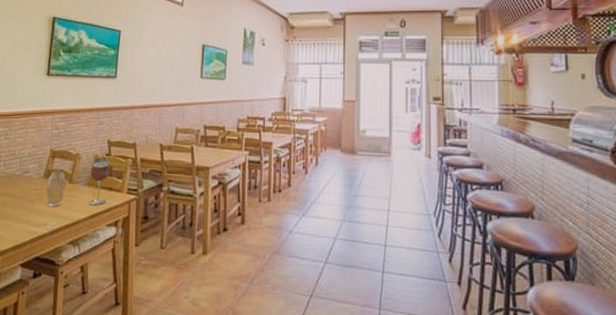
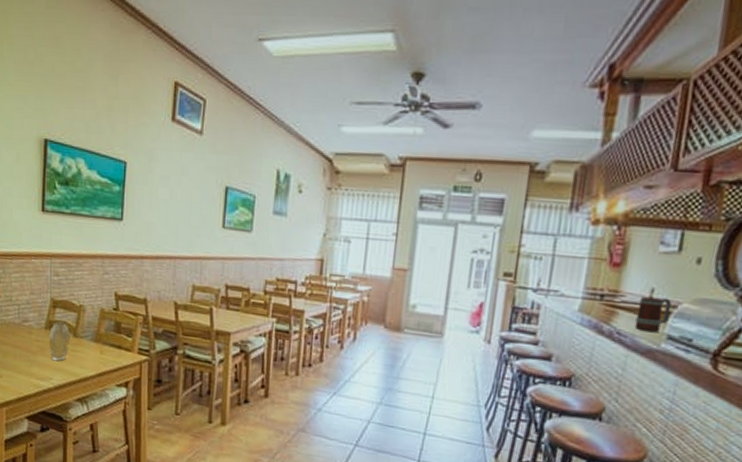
wineglass: present [89,157,111,206] -> none [96,311,119,364]
beer mug: none [544,108,570,138] -> present [635,297,672,333]

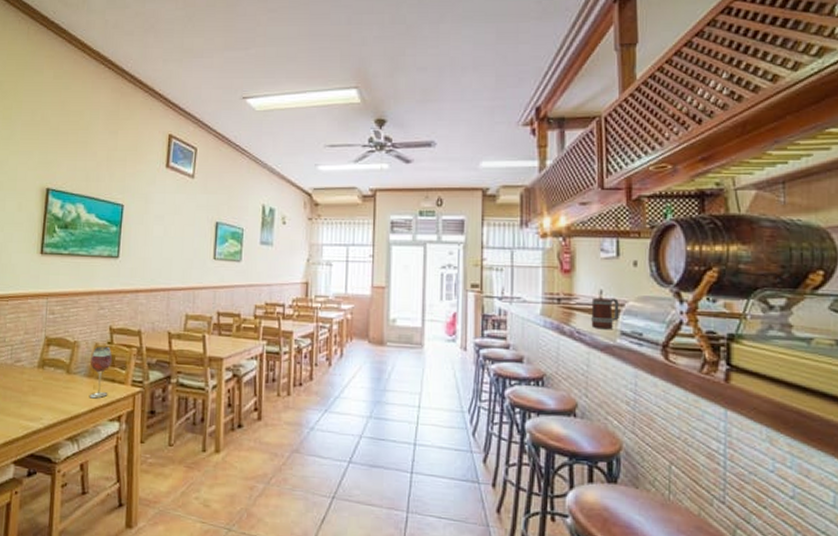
vase: present [49,320,70,361] -> none [41,358,64,400]
wineglass: none [96,311,119,364] -> present [89,346,113,399]

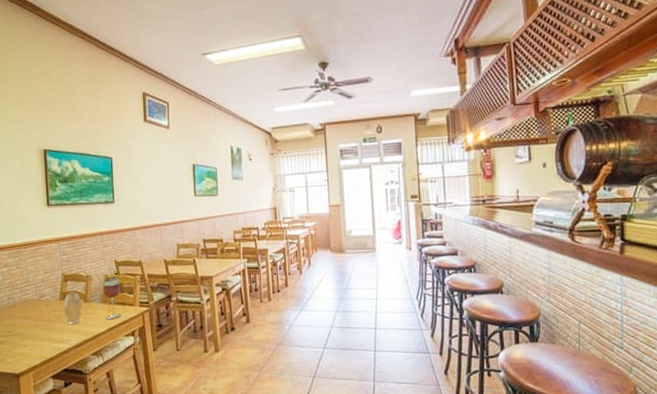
vase: none [41,358,64,400] -> present [64,291,82,325]
beer mug: present [591,298,619,330] -> none [510,195,533,222]

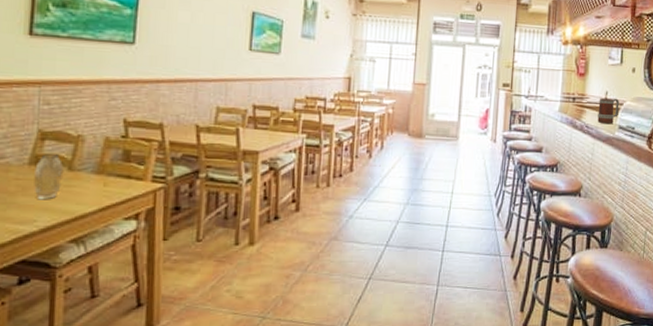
wineglass: present [103,276,121,320] -> none [98,140,128,197]
beer mug: none [510,195,533,222] -> present [597,98,619,125]

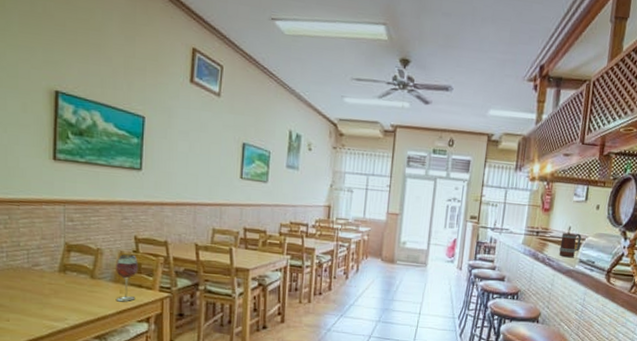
vase: present [34,154,64,200] -> none [64,263,87,302]
wineglass: none [98,140,128,197] -> present [115,254,139,302]

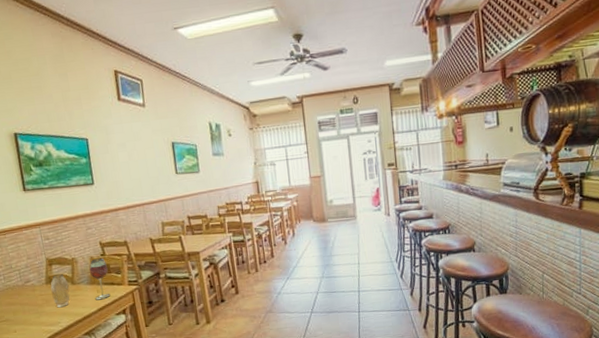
vase: none [64,263,87,302] -> present [50,274,70,308]
beer mug: present [559,233,582,258] -> none [480,158,502,184]

